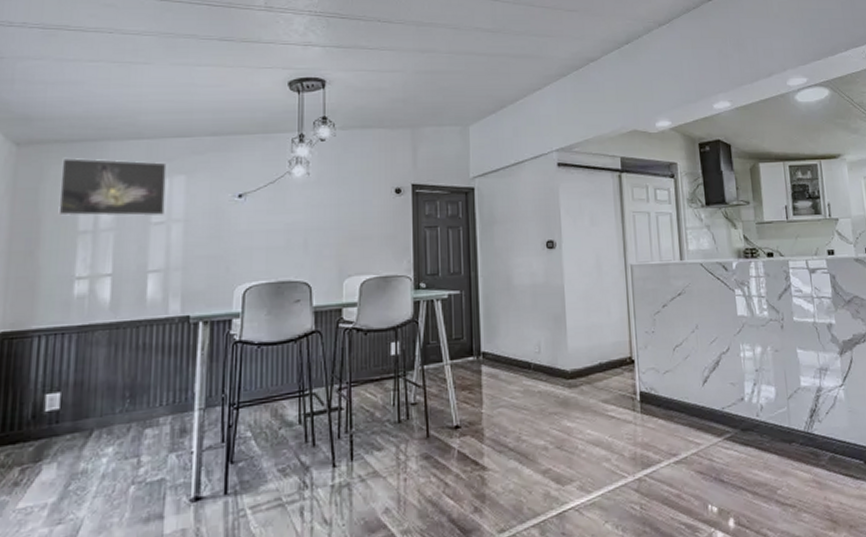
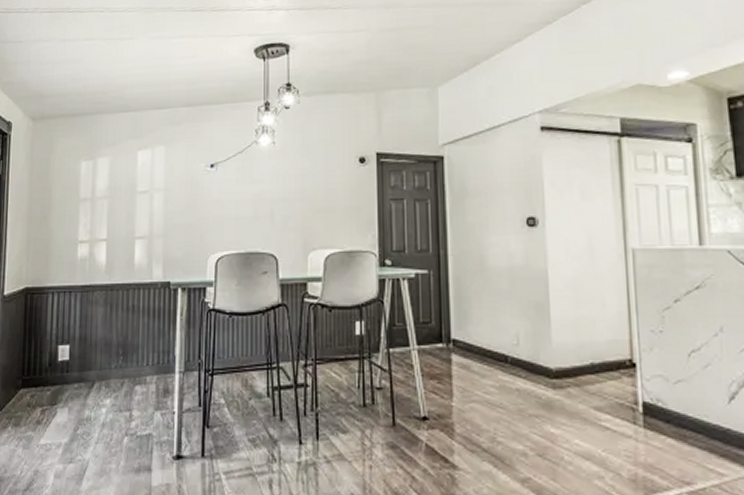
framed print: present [58,157,167,216] -> none [65,130,149,186]

